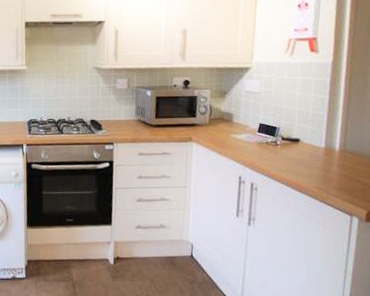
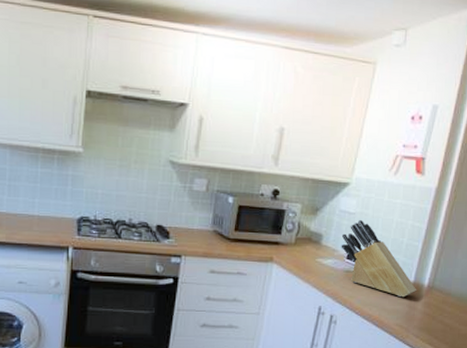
knife block: none [250,97,330,163] -> present [341,219,417,298]

